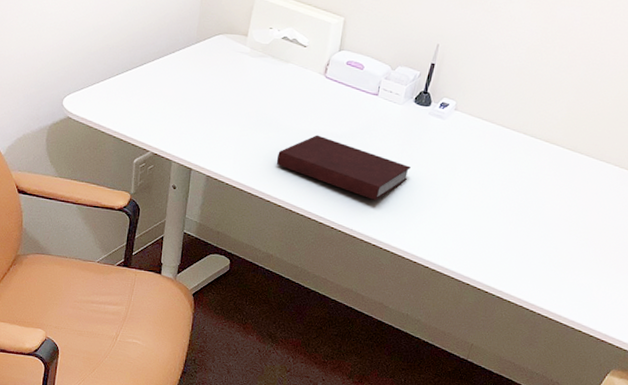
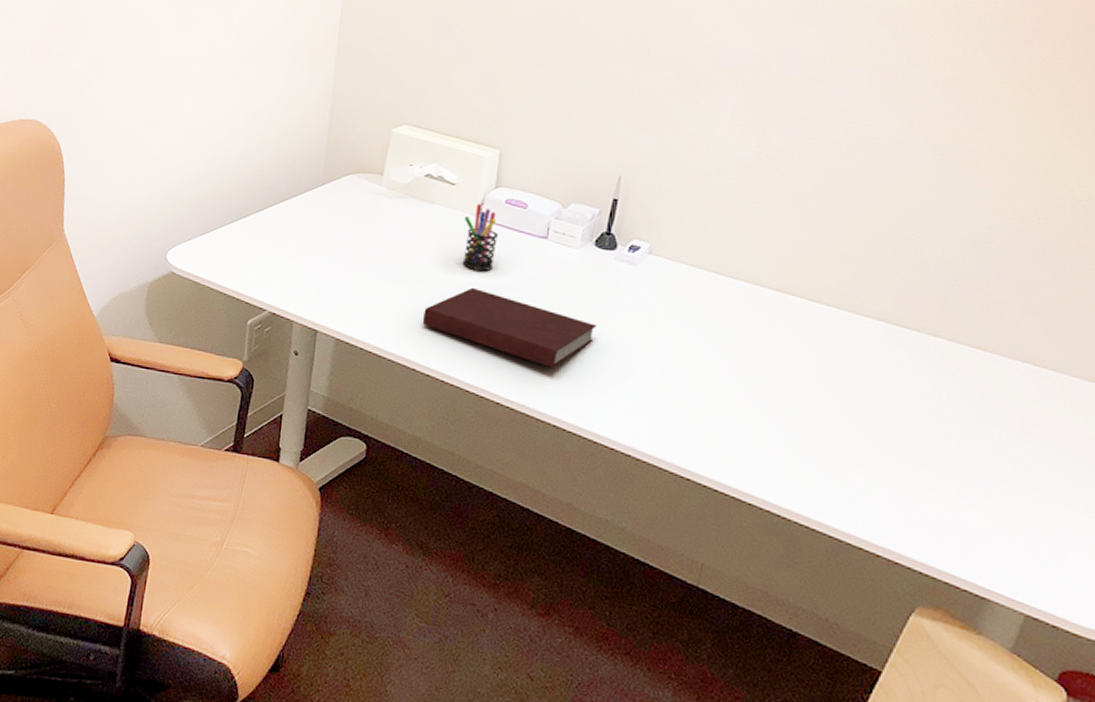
pen holder: none [310,64,339,121] -> present [462,204,498,271]

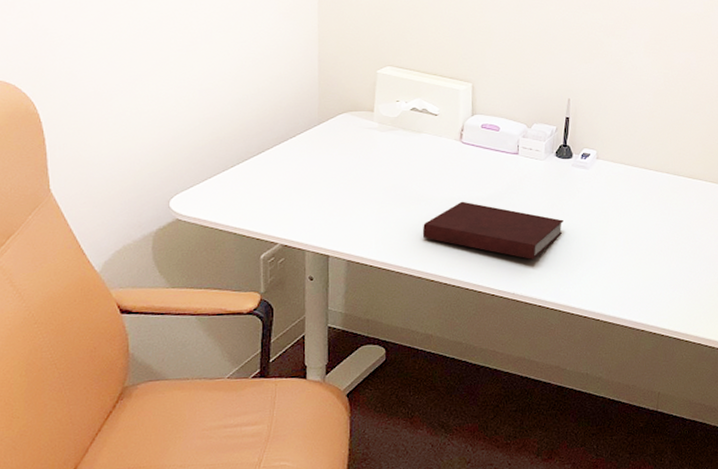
pen holder: present [462,204,498,271] -> none [448,130,478,186]

